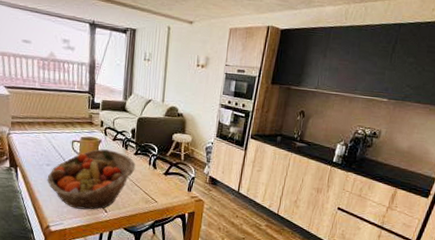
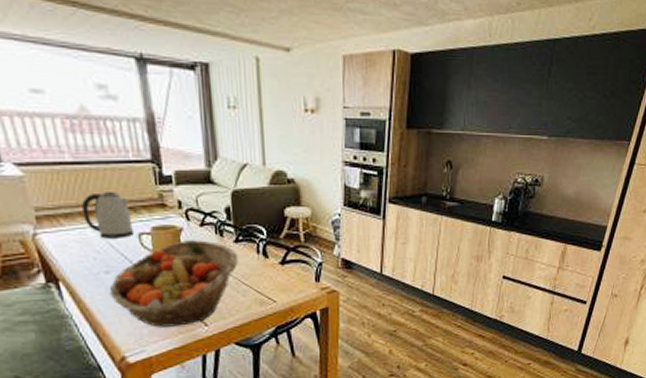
kettle: none [40,110,70,143] -> present [82,192,133,239]

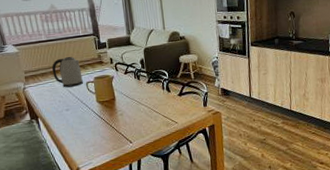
fruit basket: present [109,240,239,327] -> none [68,83,151,146]

